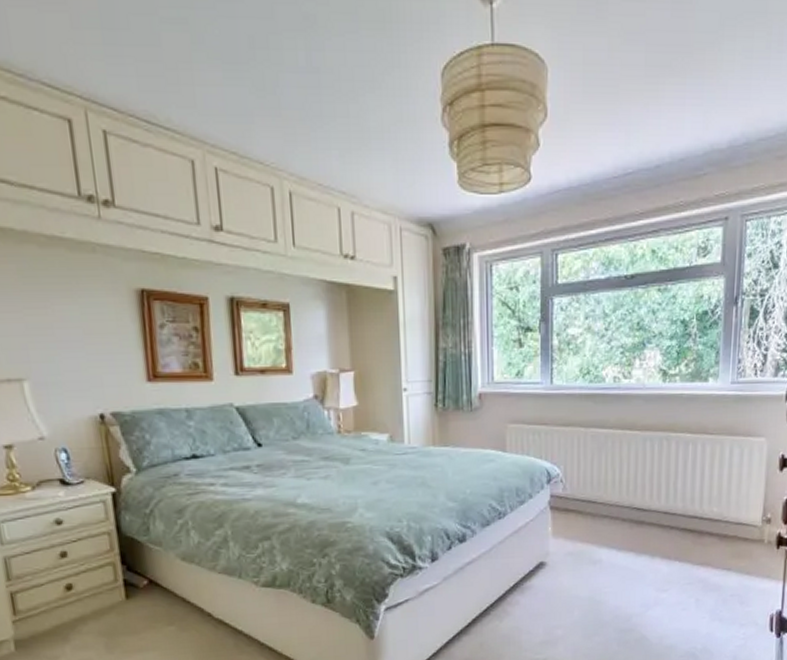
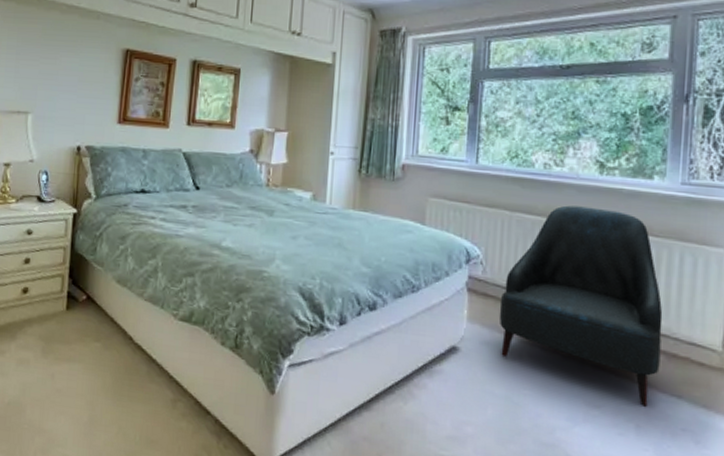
armchair: none [580,414,716,583] -> present [499,205,663,407]

